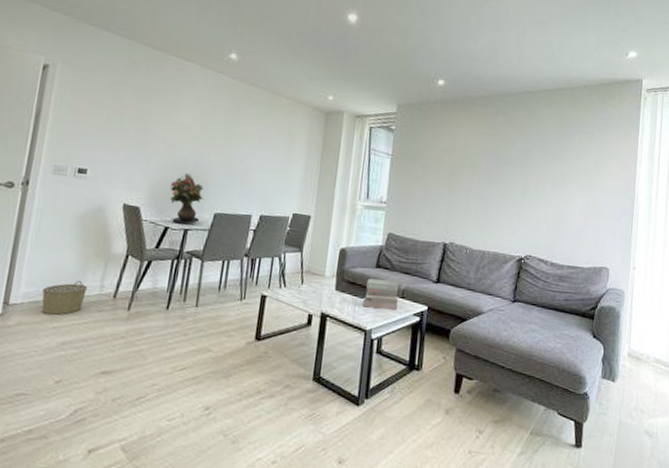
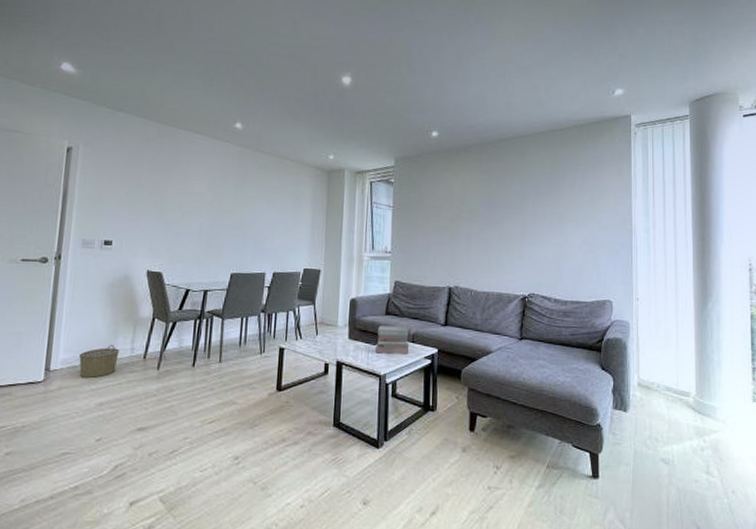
bouquet: present [169,173,204,225] -> none [188,238,220,286]

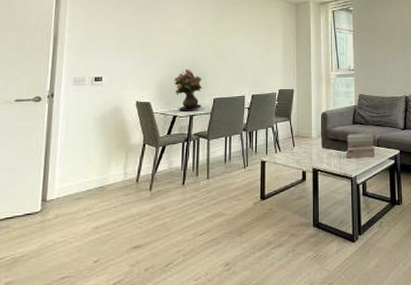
basket: present [79,344,119,379] -> none [74,171,113,205]
bouquet: none [188,238,220,286] -> present [174,69,203,112]

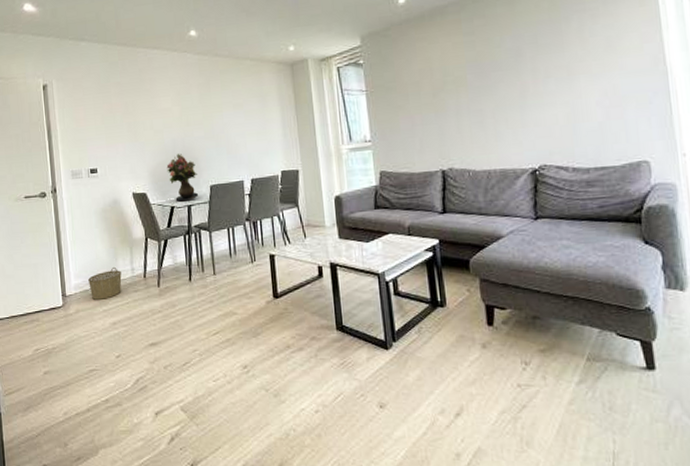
basket: none [74,171,113,205] -> present [88,266,122,301]
books: present [346,133,374,159] -> none [369,219,406,251]

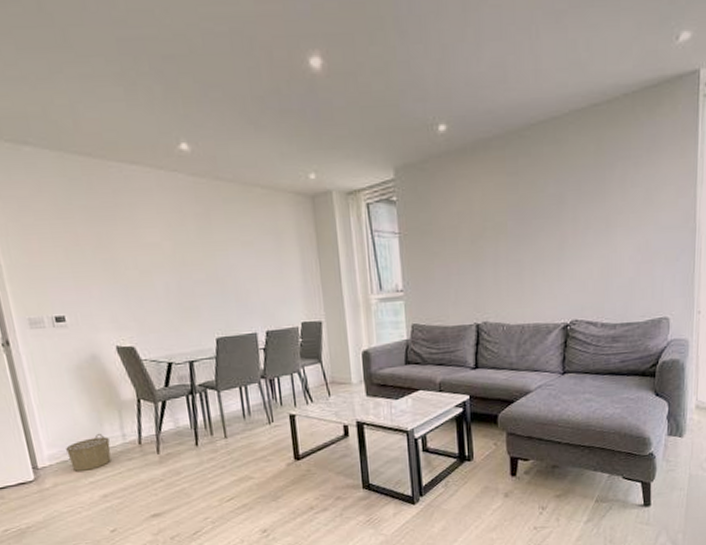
bouquet: present [166,154,198,202] -> none [159,300,202,357]

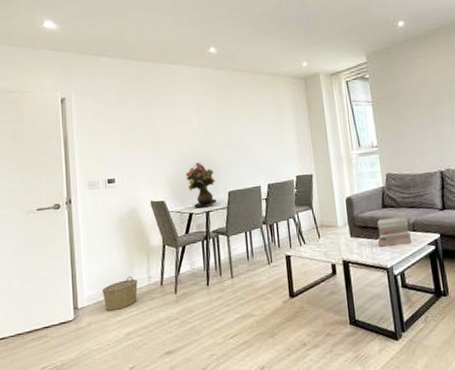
bouquet: none [159,300,202,357] -> present [185,162,216,208]
books: none [398,375,436,408] -> present [377,217,411,247]

